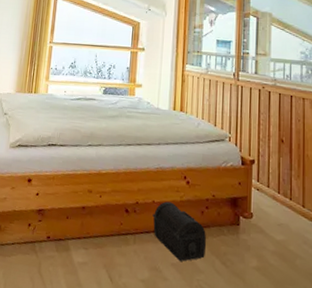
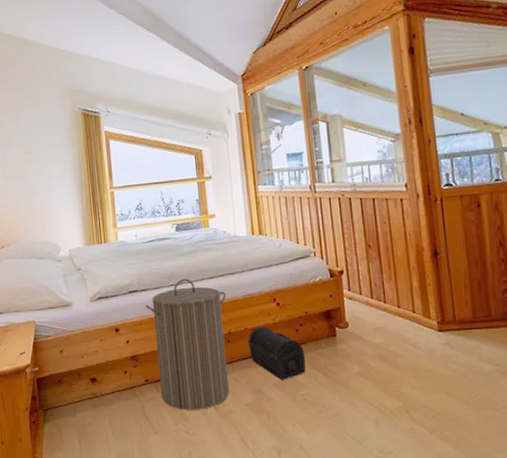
laundry hamper: none [60,141,140,278] -> present [145,278,229,410]

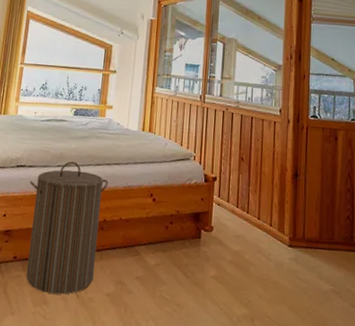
treasure chest: present [247,326,306,380] -> none [119,218,170,275]

